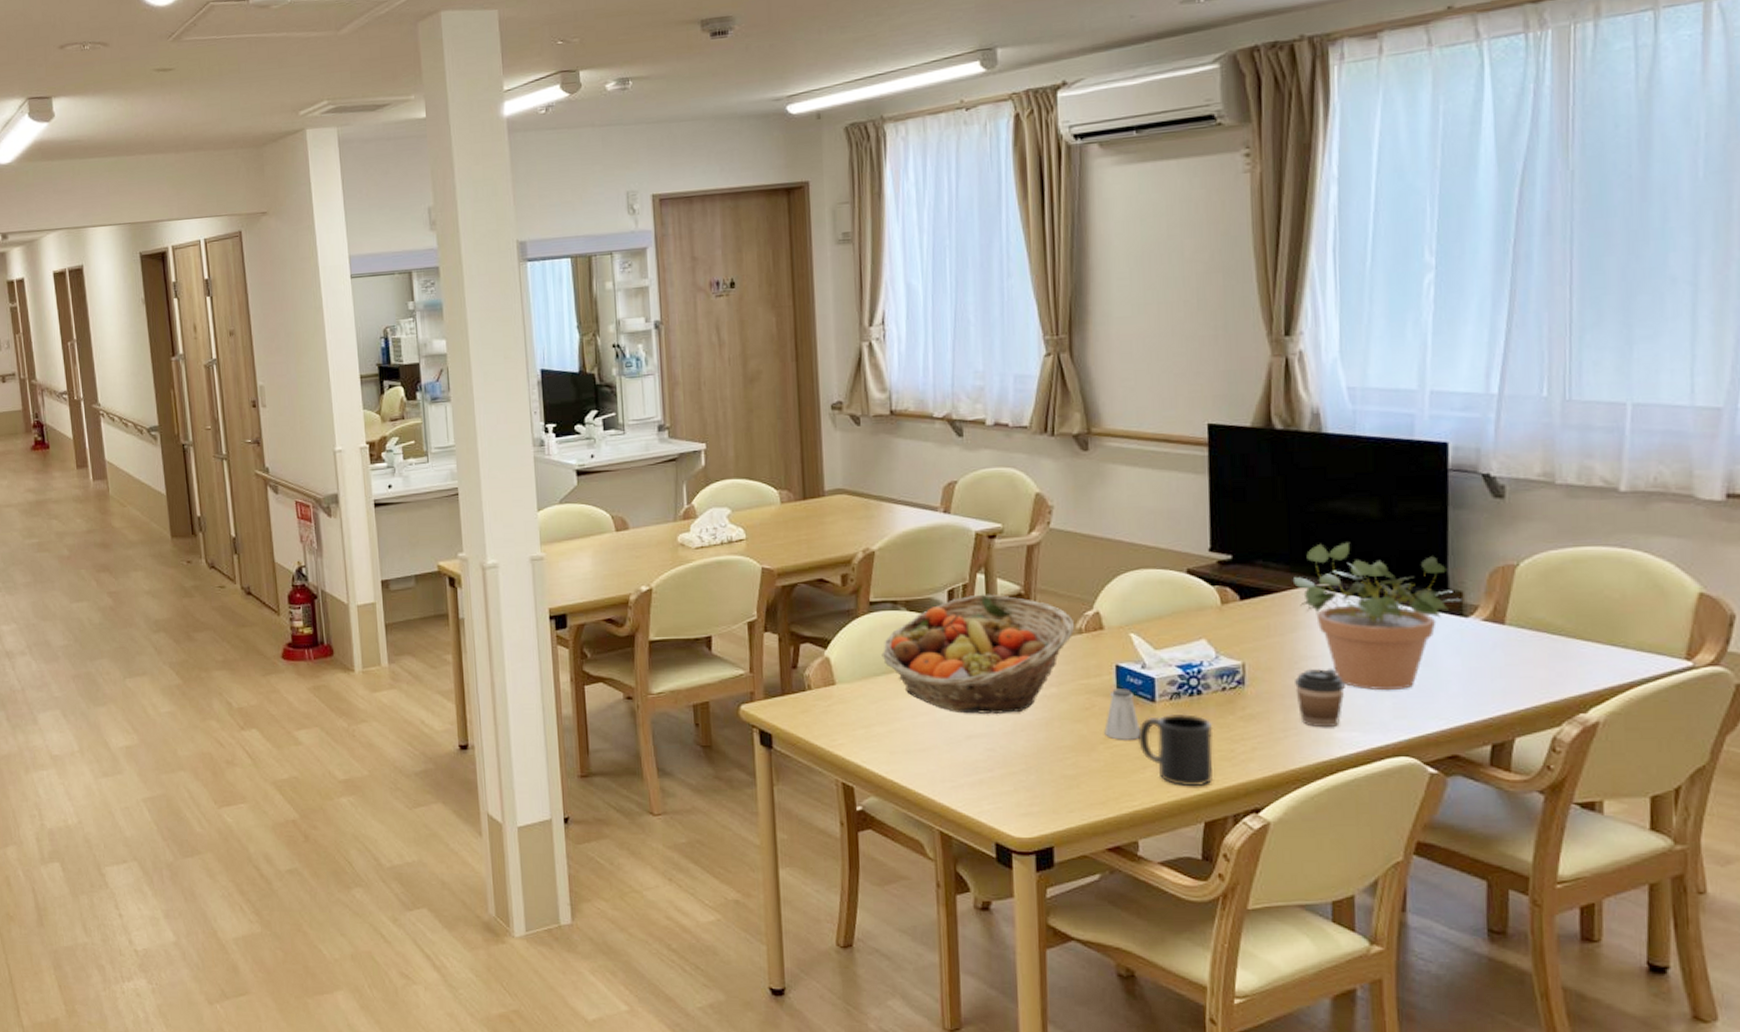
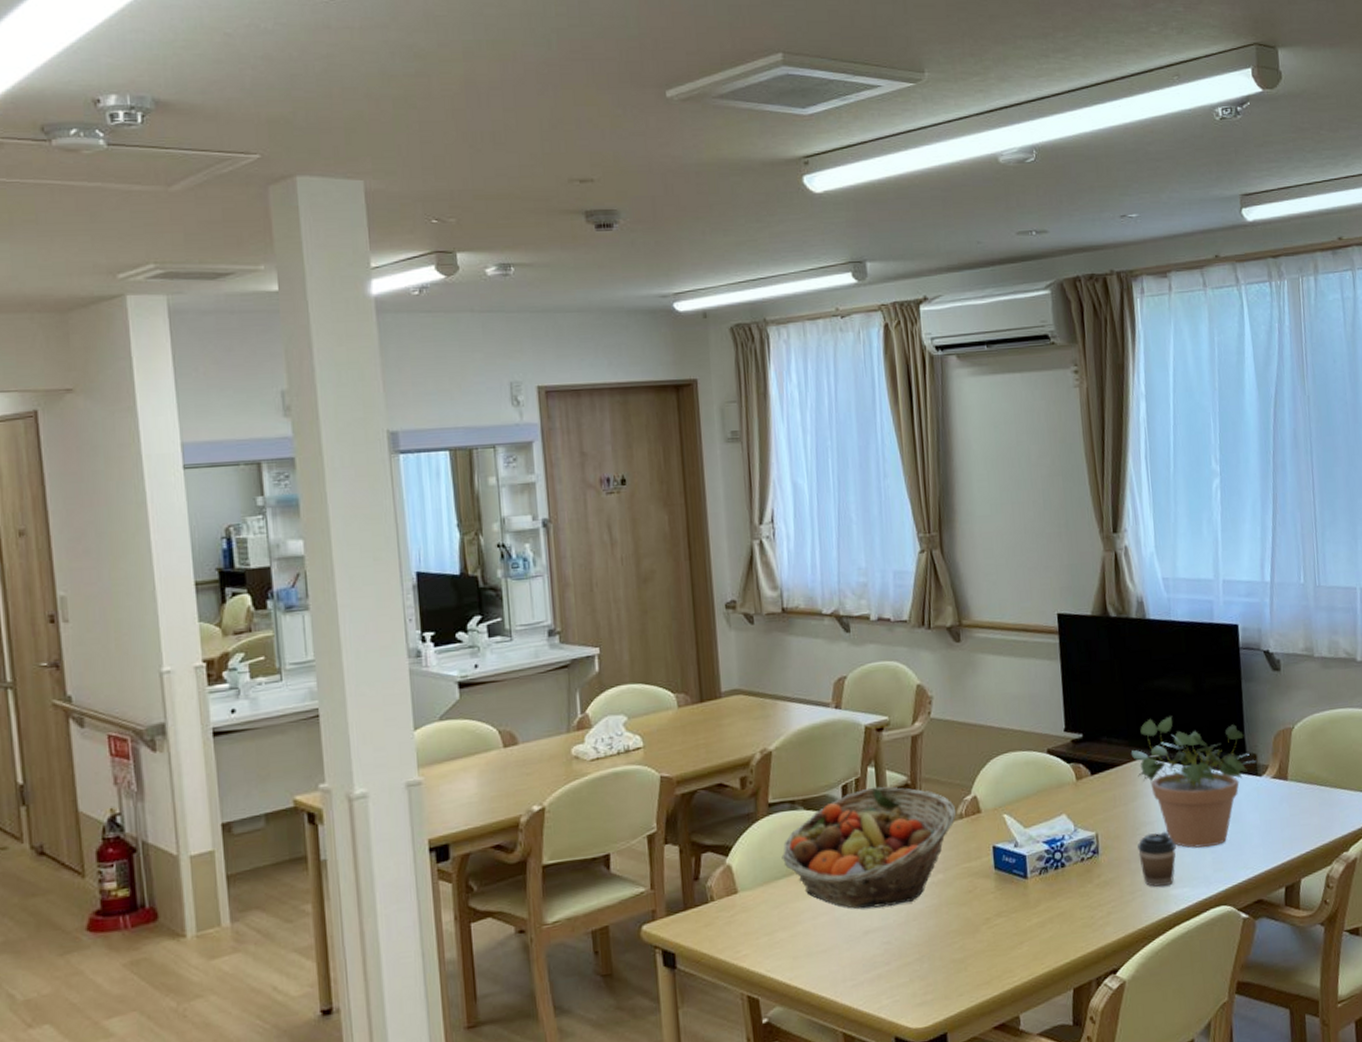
saltshaker: present [1104,689,1140,740] -> none [986,868,1016,919]
mug: present [1137,714,1213,786] -> none [1014,886,1078,957]

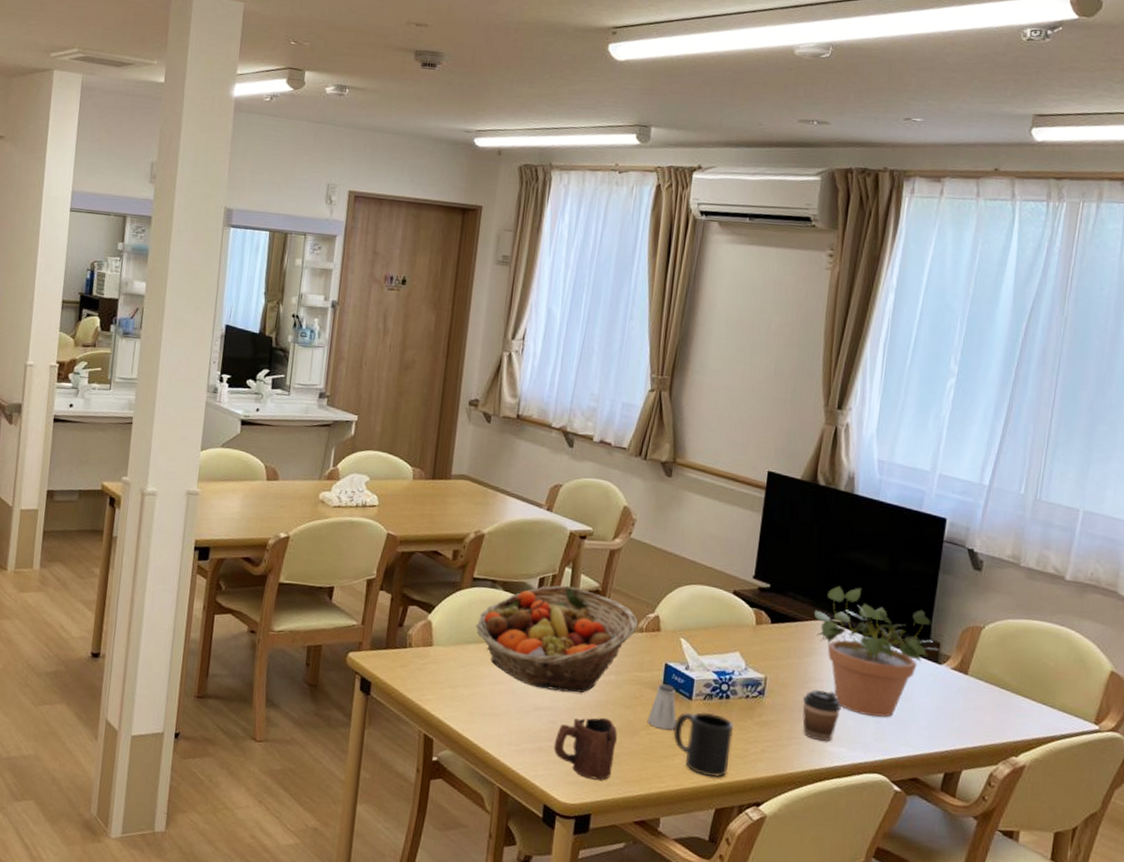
mug: none [892,922,960,995] -> present [553,717,618,780]
saltshaker: none [986,868,1016,919] -> present [647,684,677,730]
mug: none [1014,886,1078,957] -> present [672,712,735,777]

